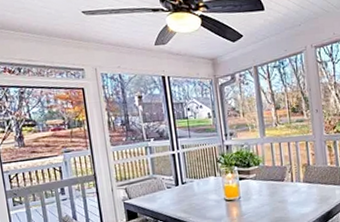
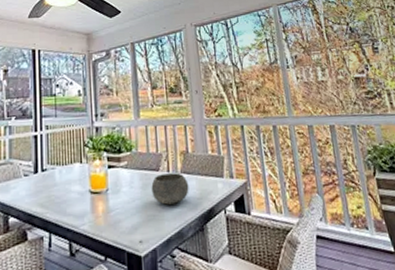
bowl: none [277,182,311,209] -> present [151,173,189,205]

